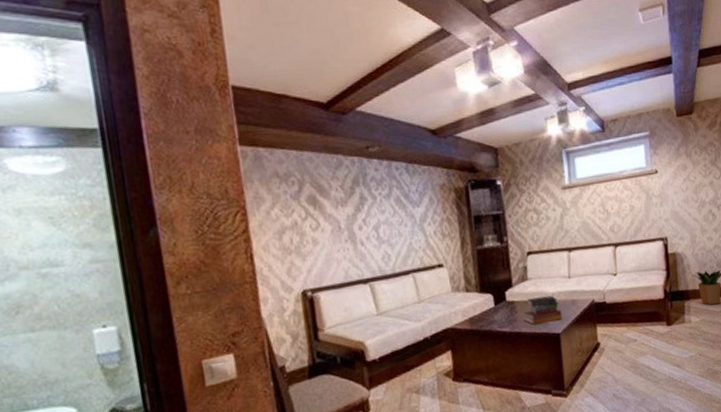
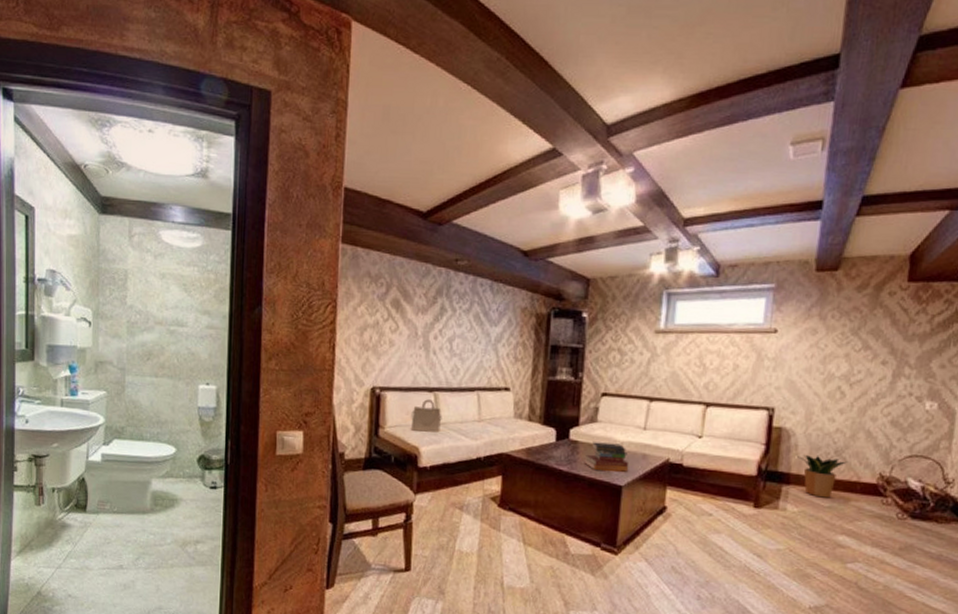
handbag: none [349,291,382,326] -> present [410,399,442,433]

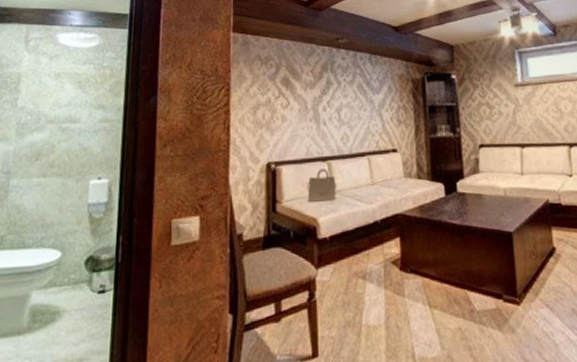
books: present [584,442,629,472] -> none [473,191,515,220]

